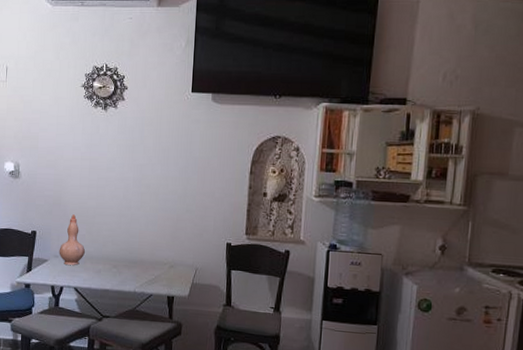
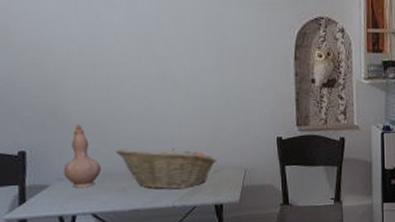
fruit basket: none [97,238,174,278] -> present [116,148,218,190]

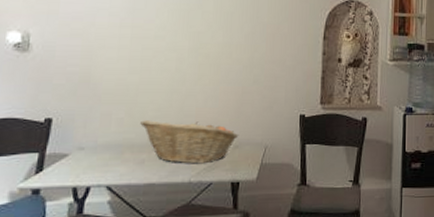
vase: present [63,124,102,188] -> none [85,94,124,158]

